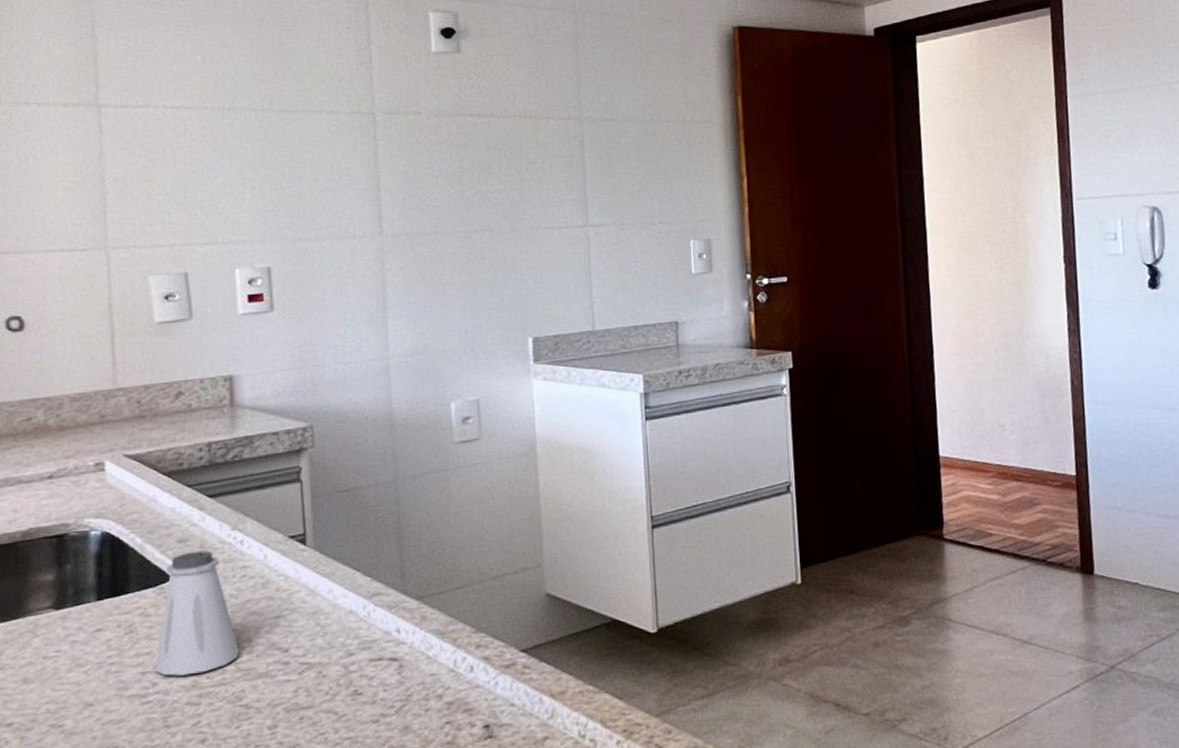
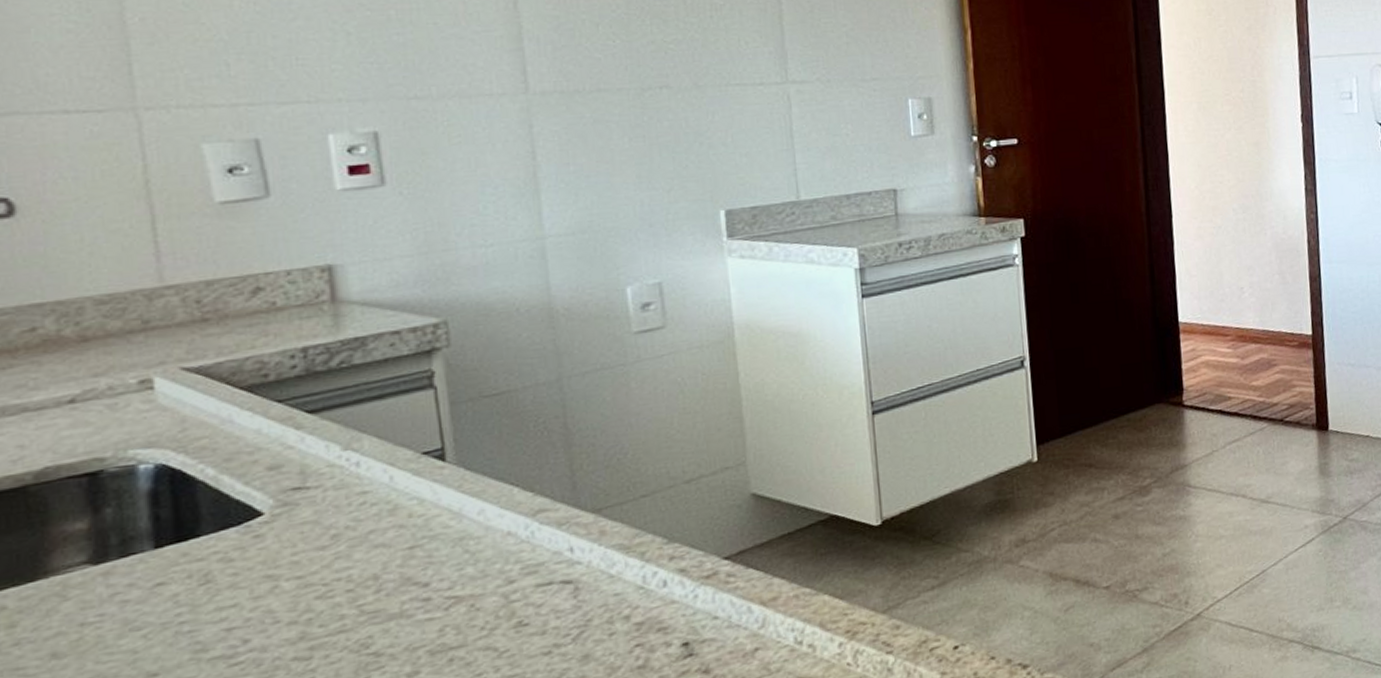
saltshaker: present [154,550,239,676] -> none [245,477,362,630]

